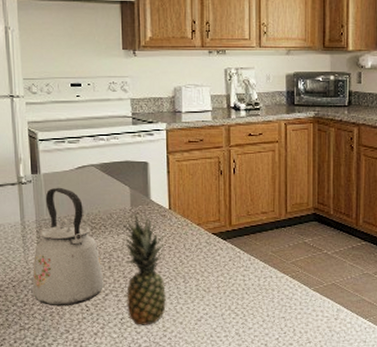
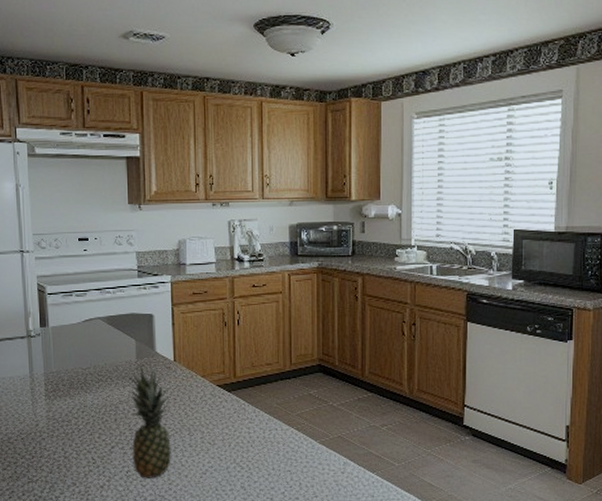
kettle: present [32,187,105,307] -> none [40,340,111,459]

